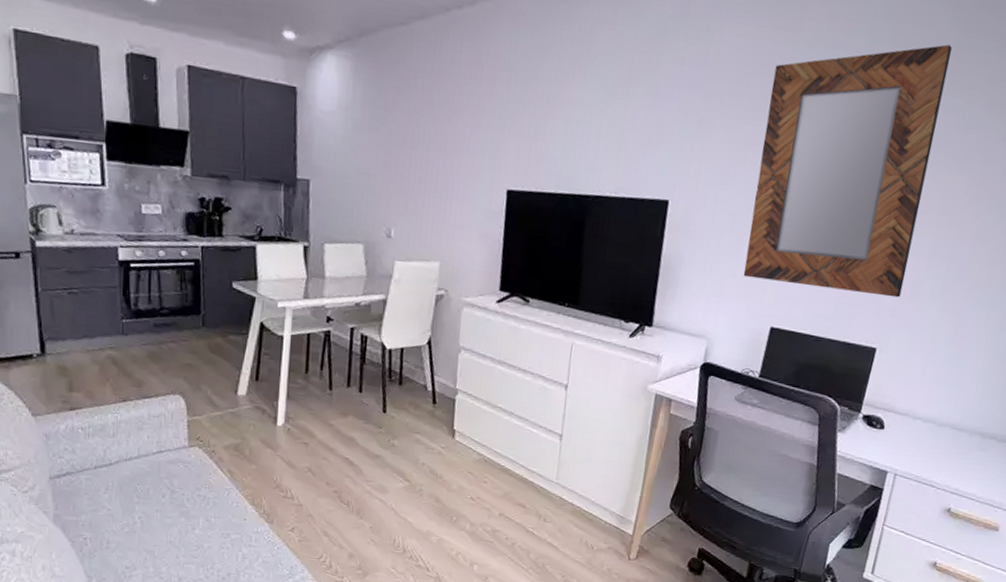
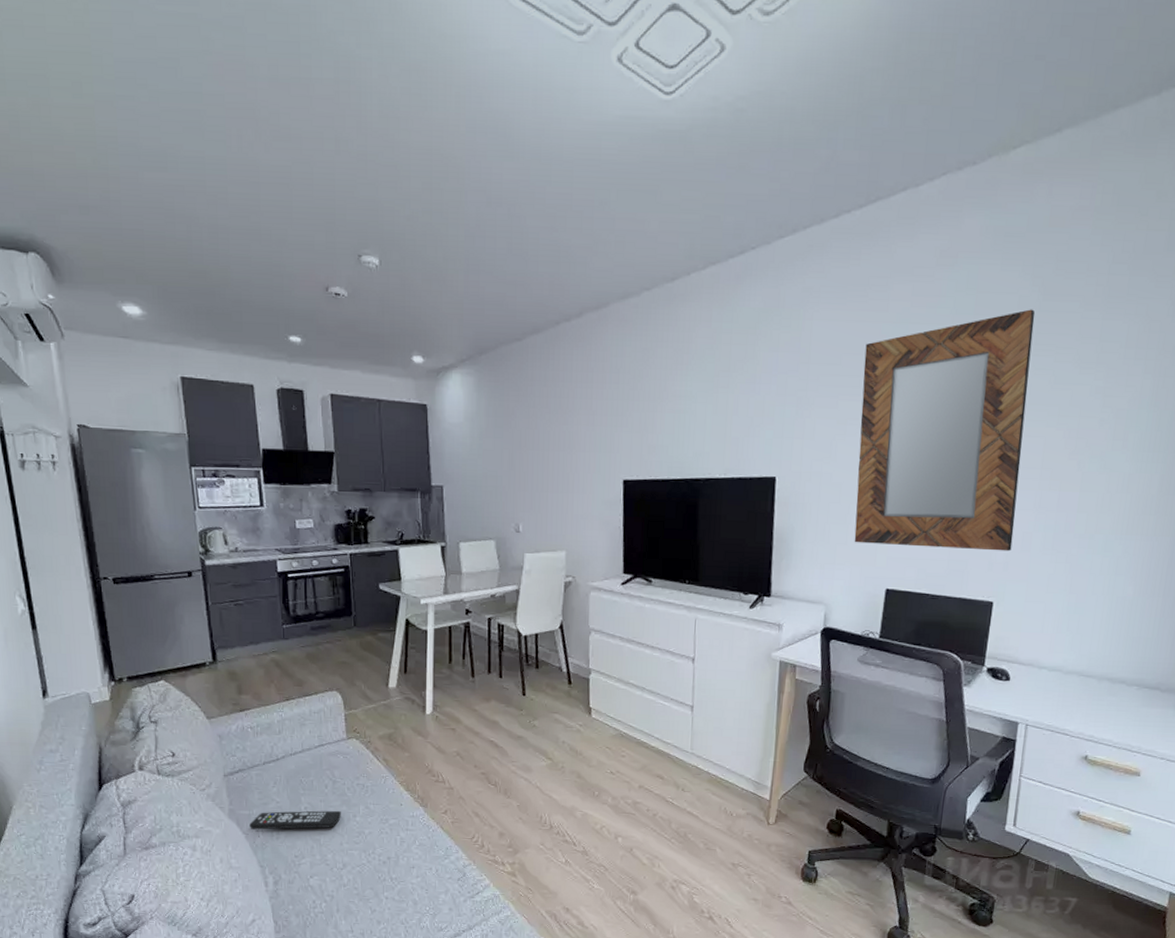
remote control: none [77,519,180,540] -> present [250,810,342,830]

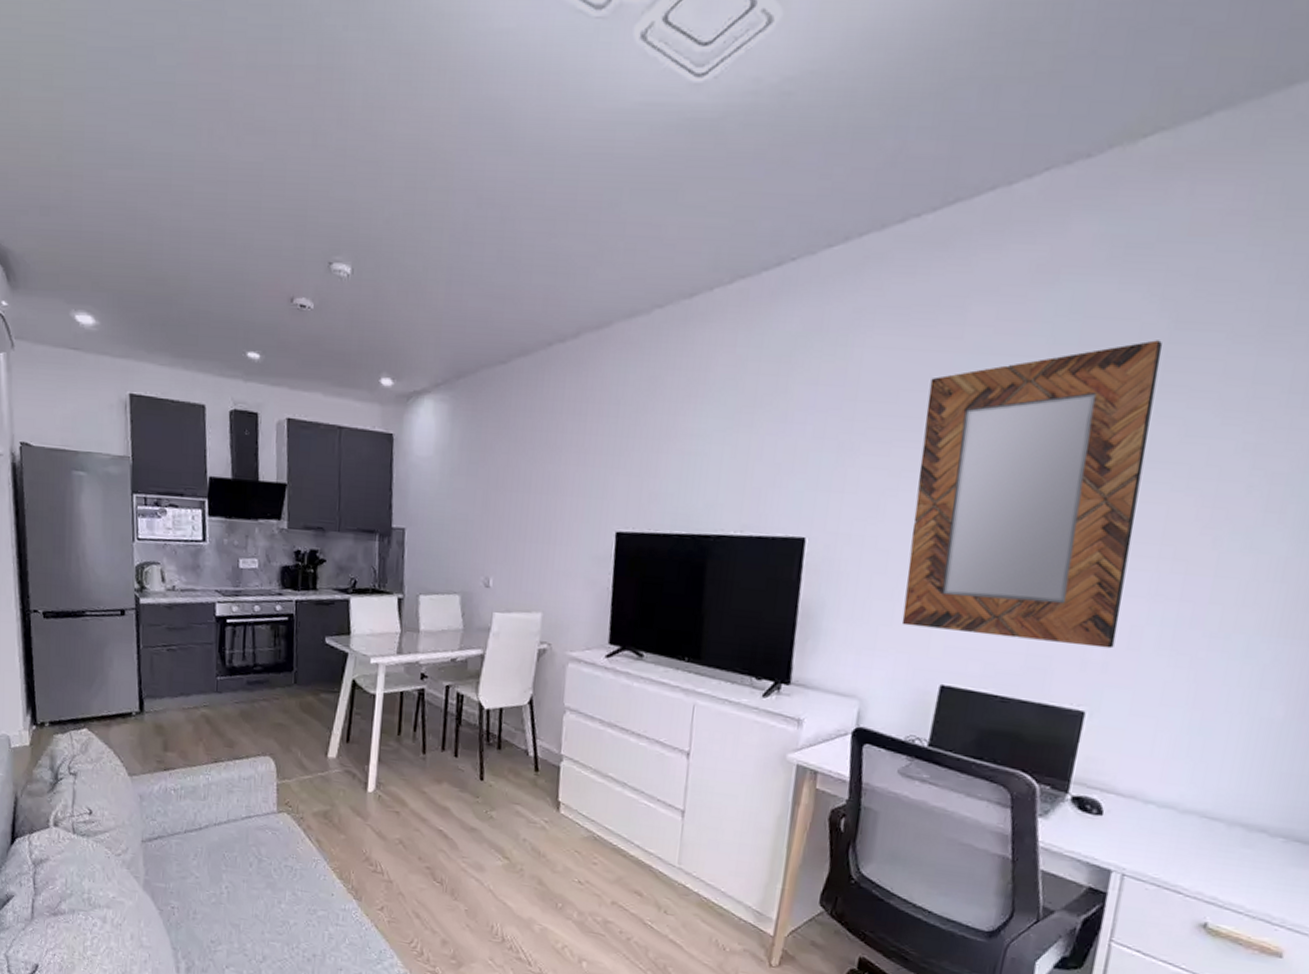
remote control: present [250,810,342,830] -> none [165,887,266,914]

